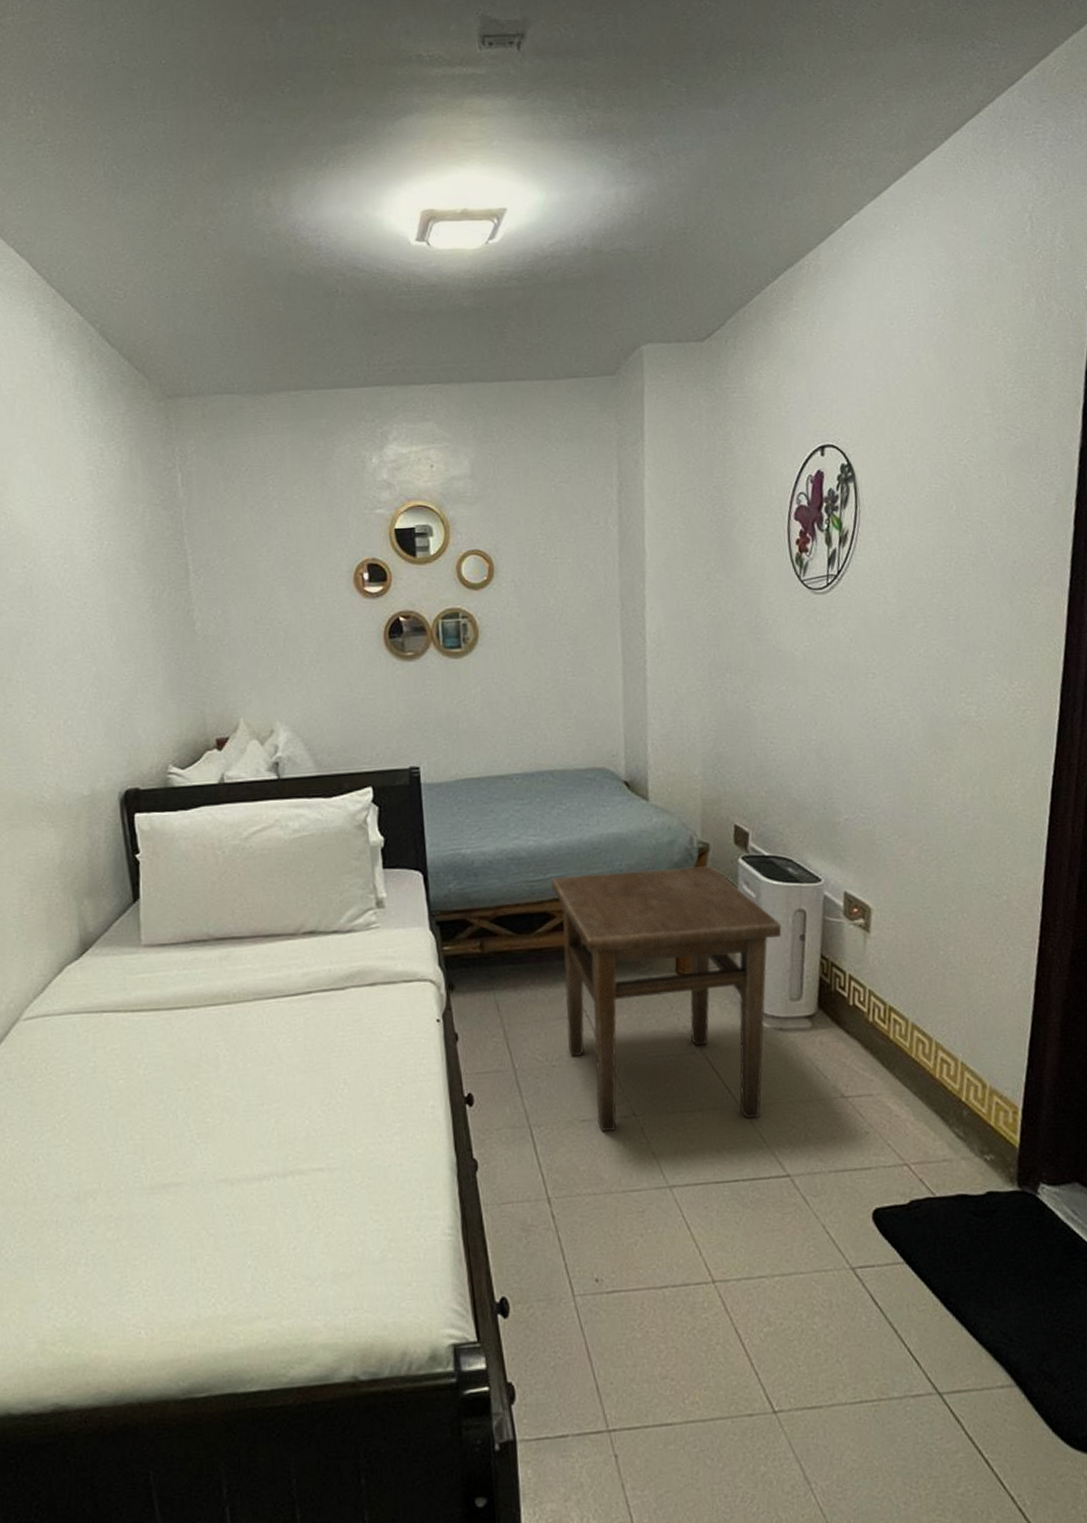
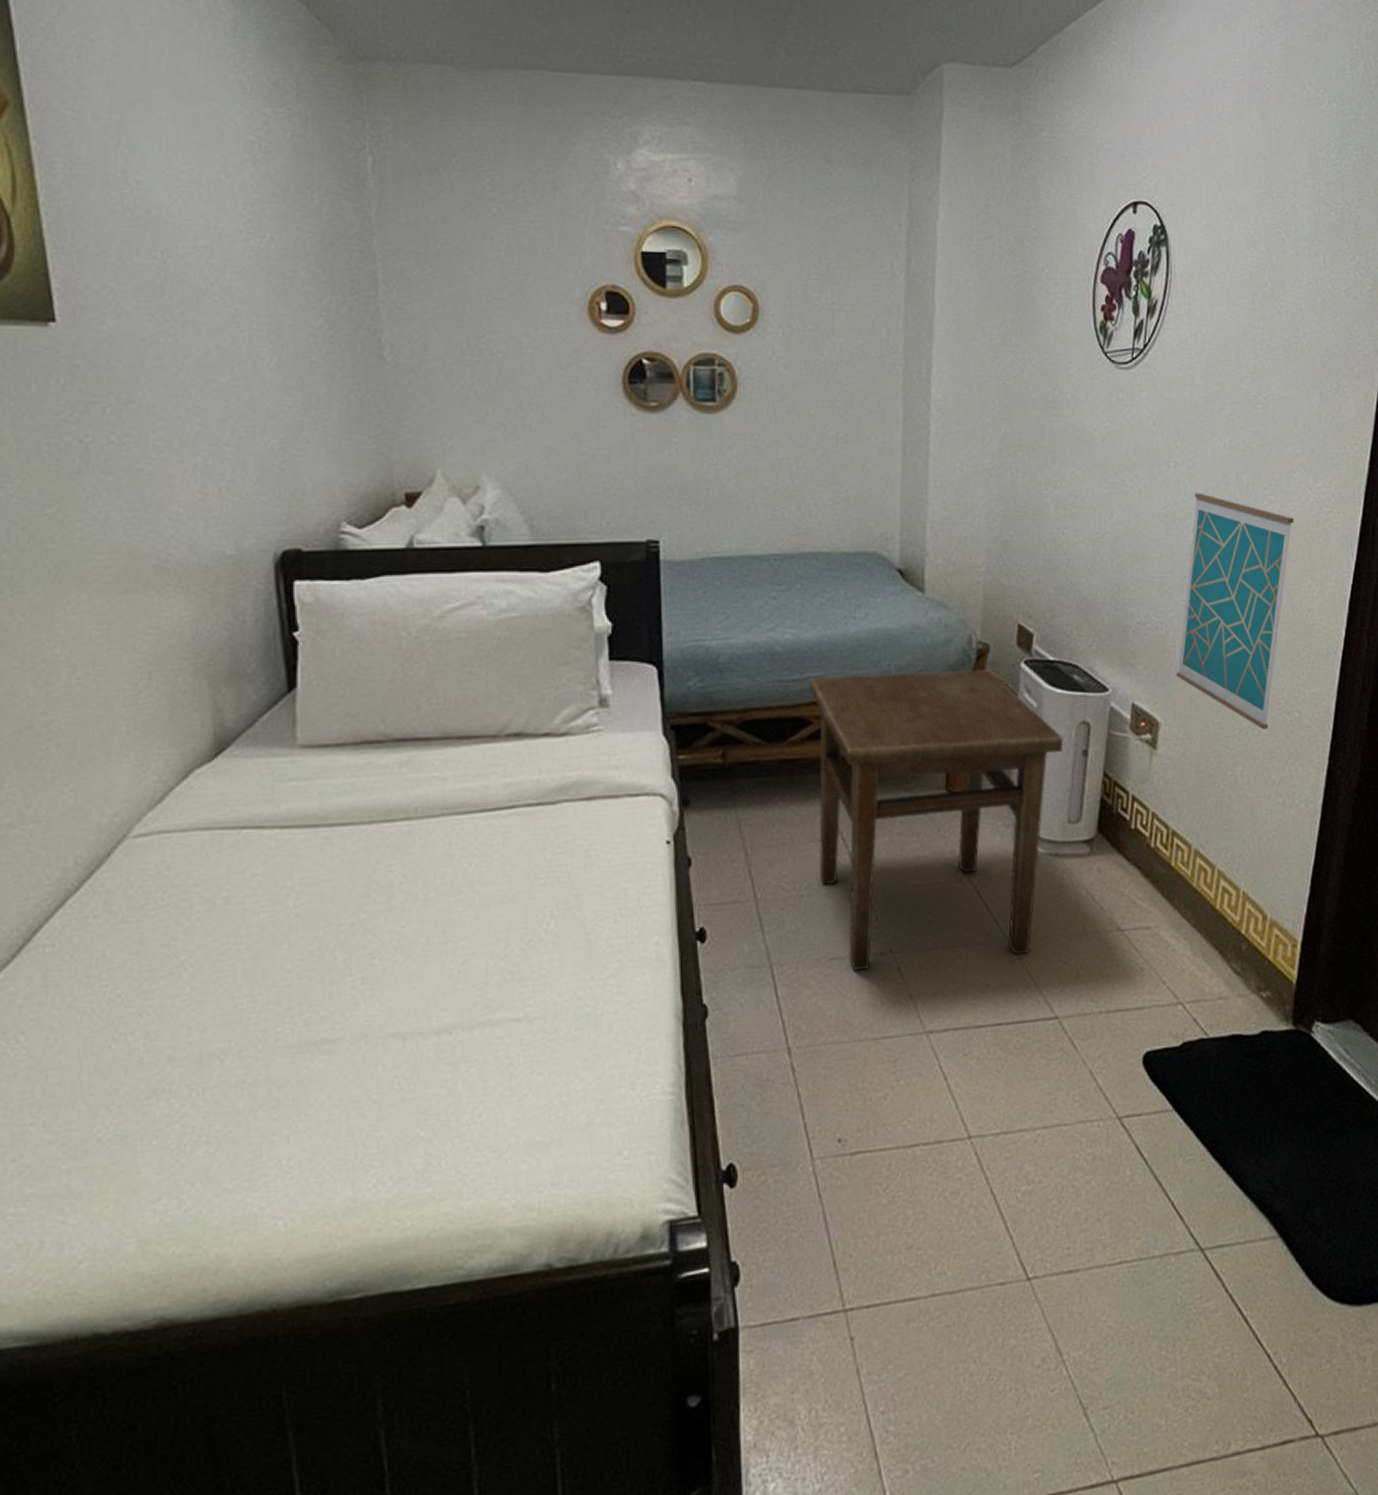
wall art: none [885,699,992,912] -> present [1176,493,1294,729]

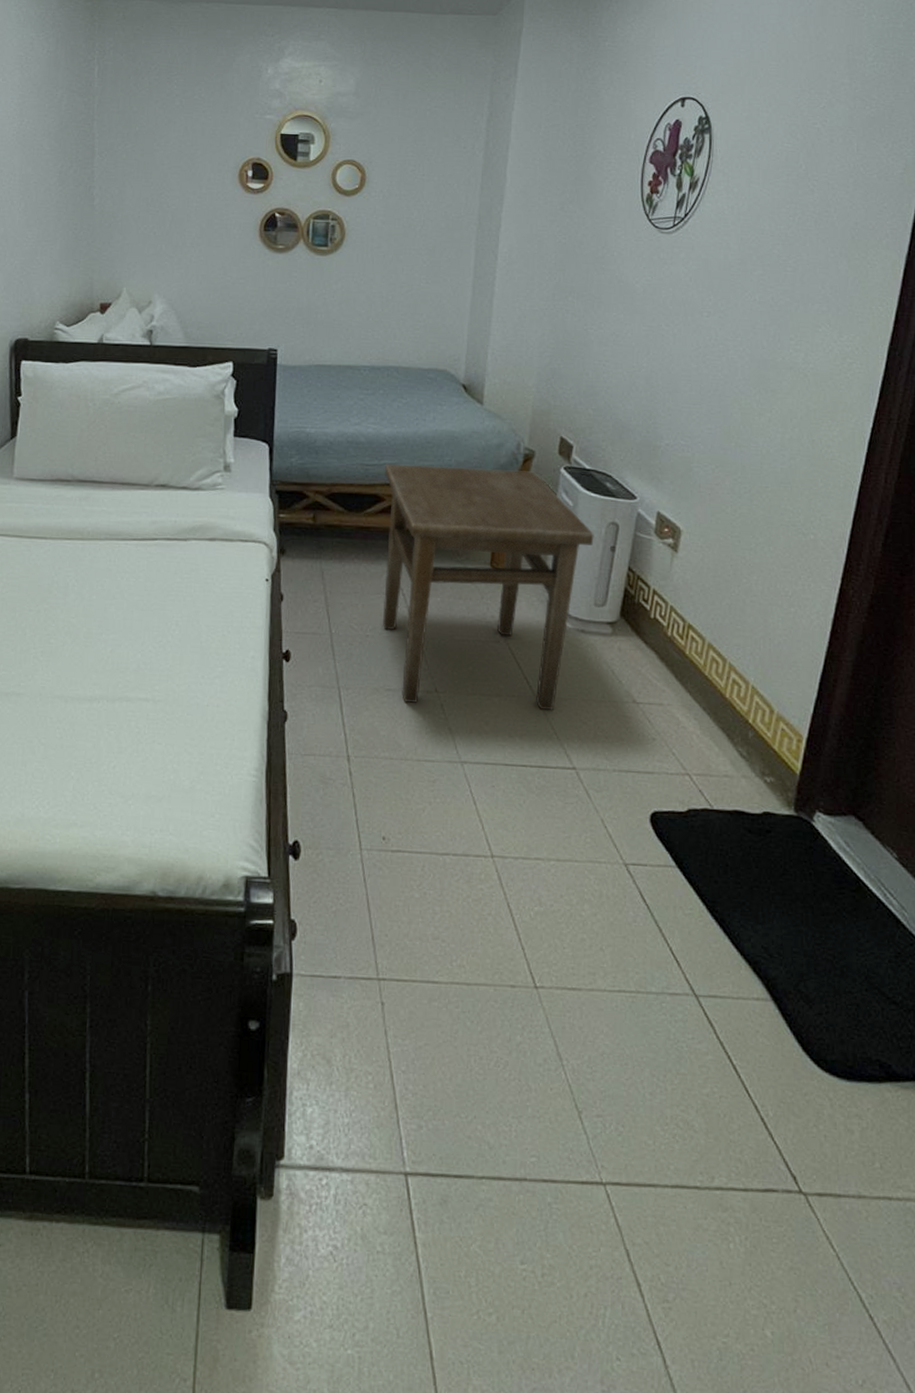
wall art: present [1176,493,1294,729] -> none [699,339,817,546]

